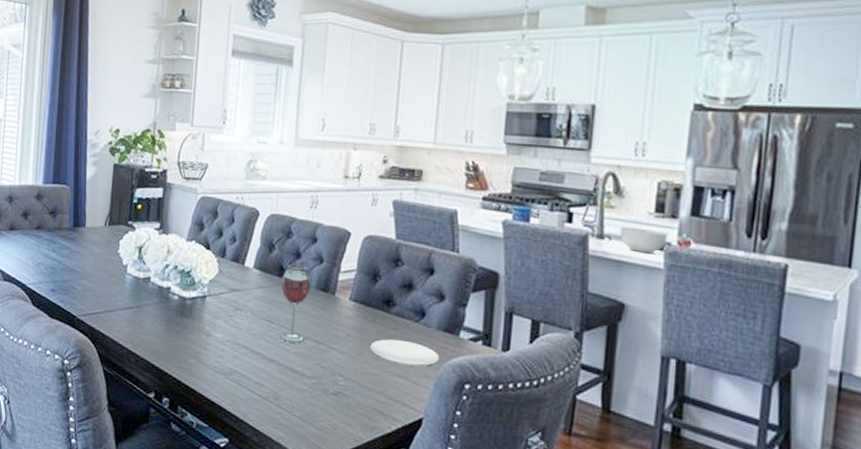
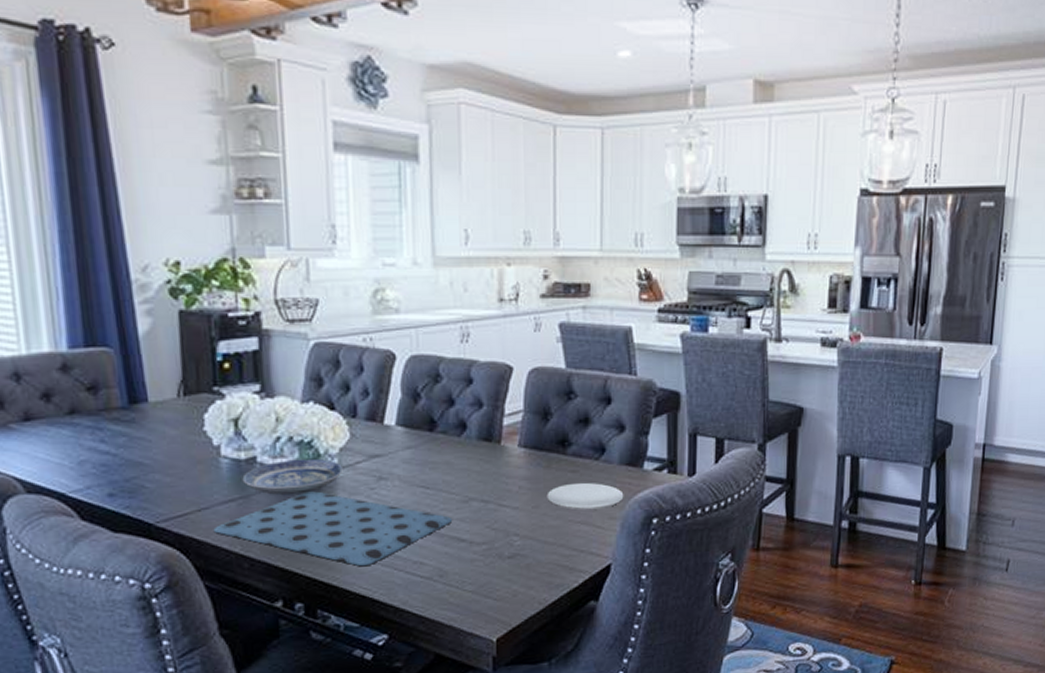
placemat: none [114,310,290,379] -> present [213,491,453,567]
plate: none [139,283,211,311] -> present [242,458,344,495]
wineglass: present [281,264,310,343] -> none [434,413,470,507]
bowl: present [619,226,668,254] -> none [796,326,840,353]

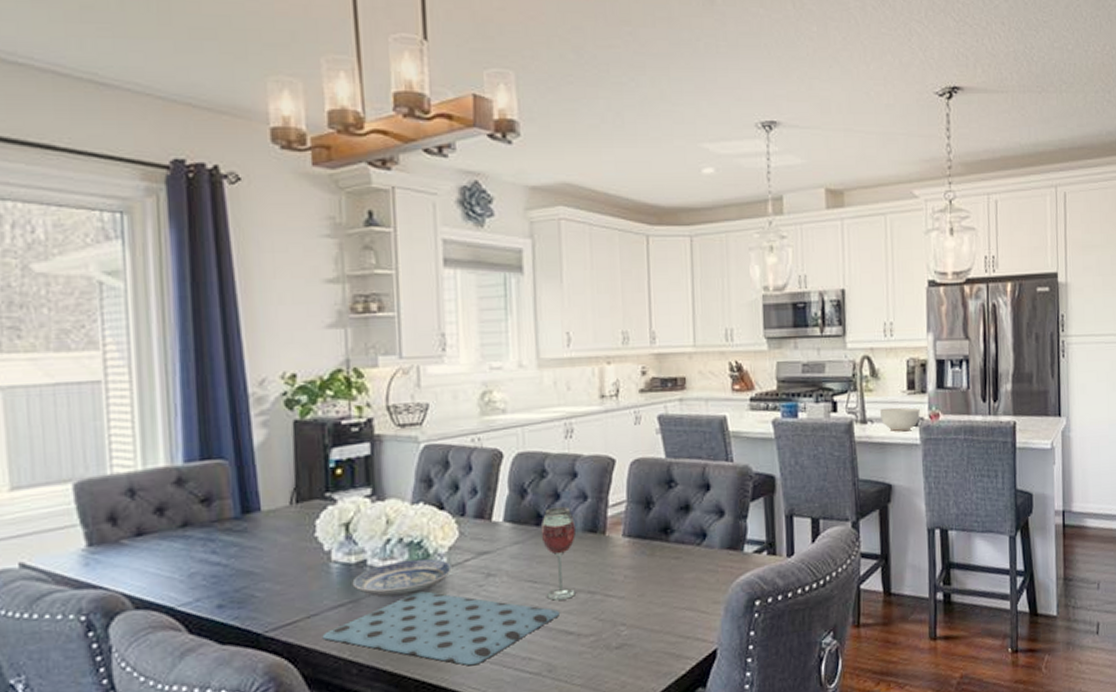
wineglass: none [434,413,470,507] -> present [540,506,576,601]
plate: present [546,482,624,510] -> none [651,568,726,597]
bowl: none [796,326,840,353] -> present [879,407,920,432]

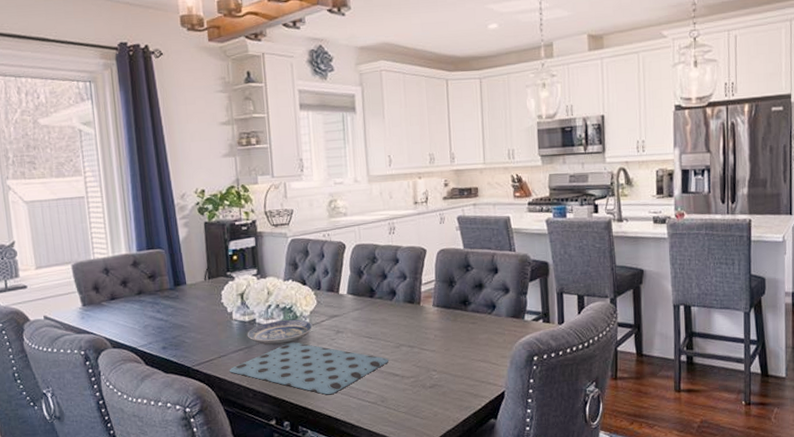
wineglass: present [540,506,576,601] -> none [373,284,400,352]
bowl: present [879,407,920,432] -> none [633,209,668,228]

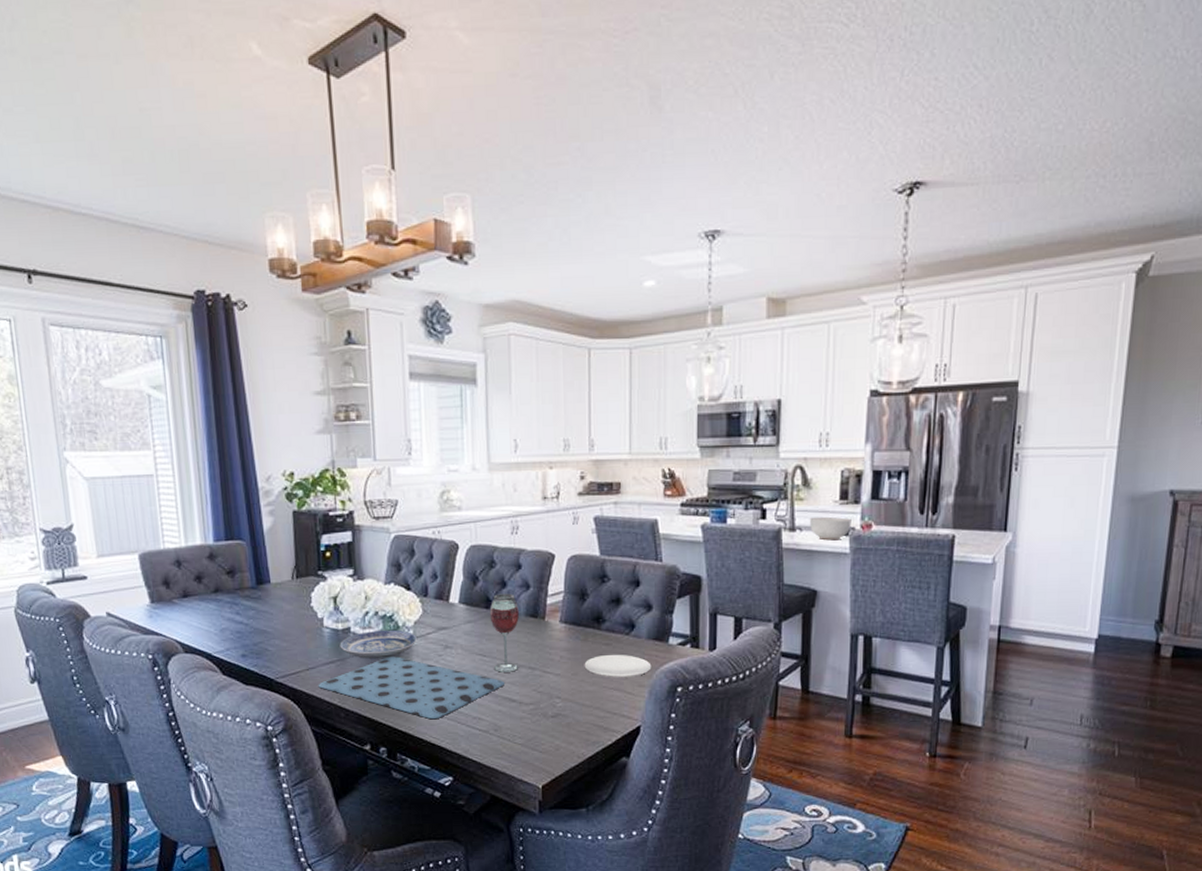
wineglass: none [373,284,400,352] -> present [489,593,519,673]
plate: none [455,331,511,352] -> present [584,654,652,678]
bowl: none [633,209,668,228] -> present [809,516,852,541]

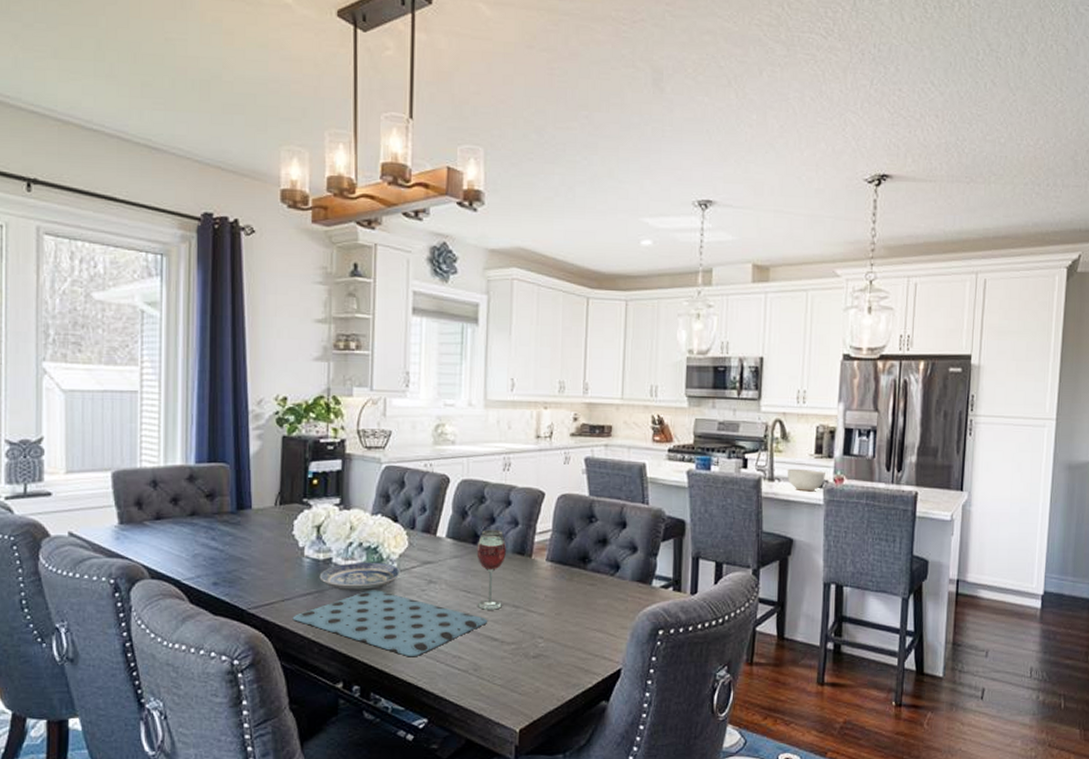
plate: present [584,654,652,678] -> none [568,594,634,619]

